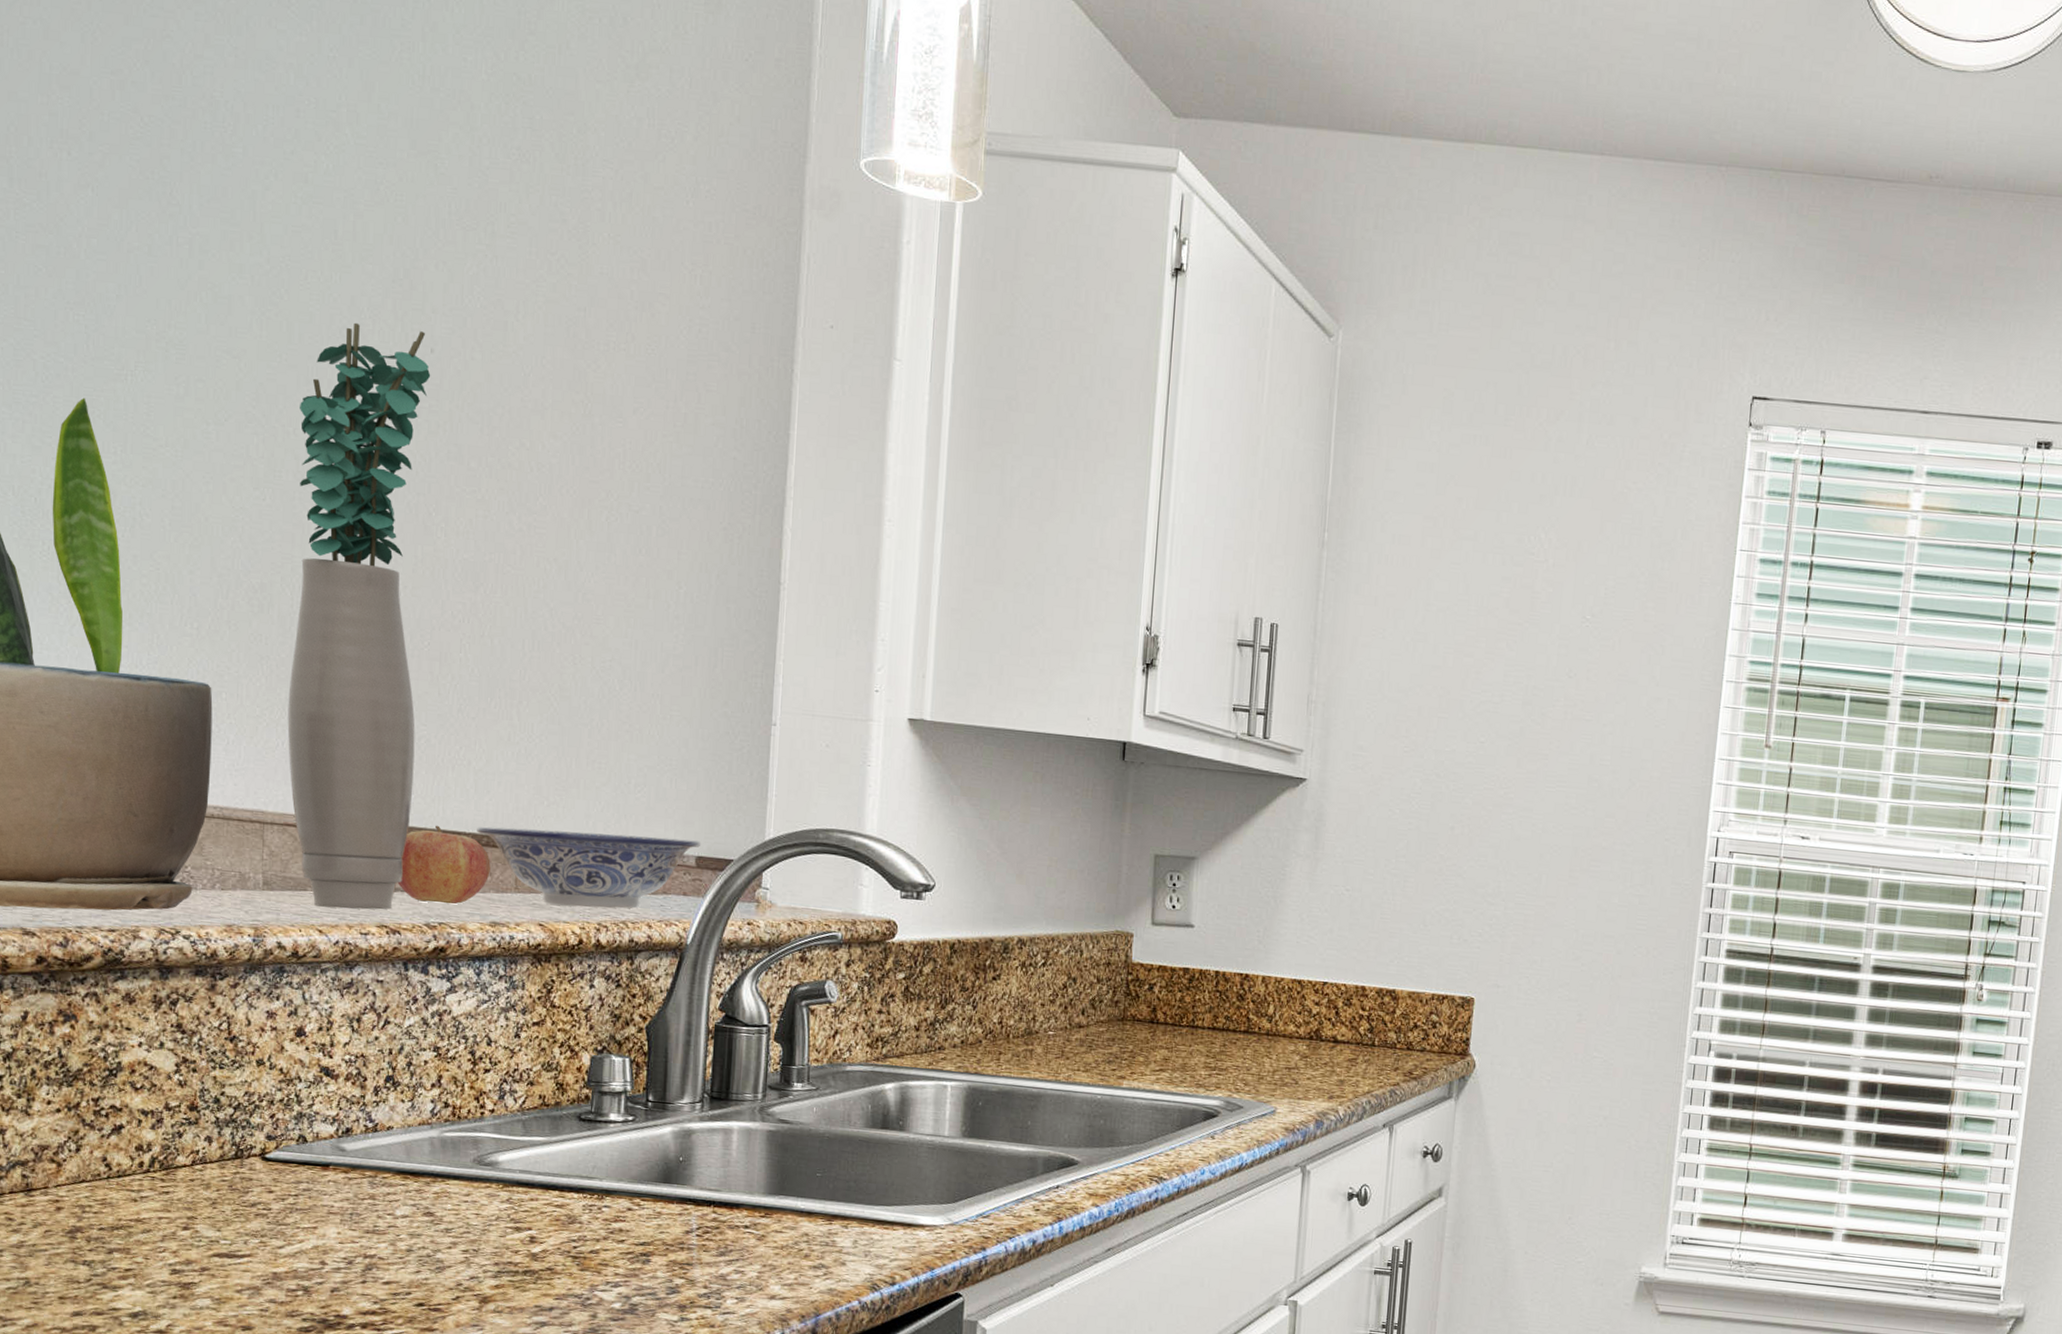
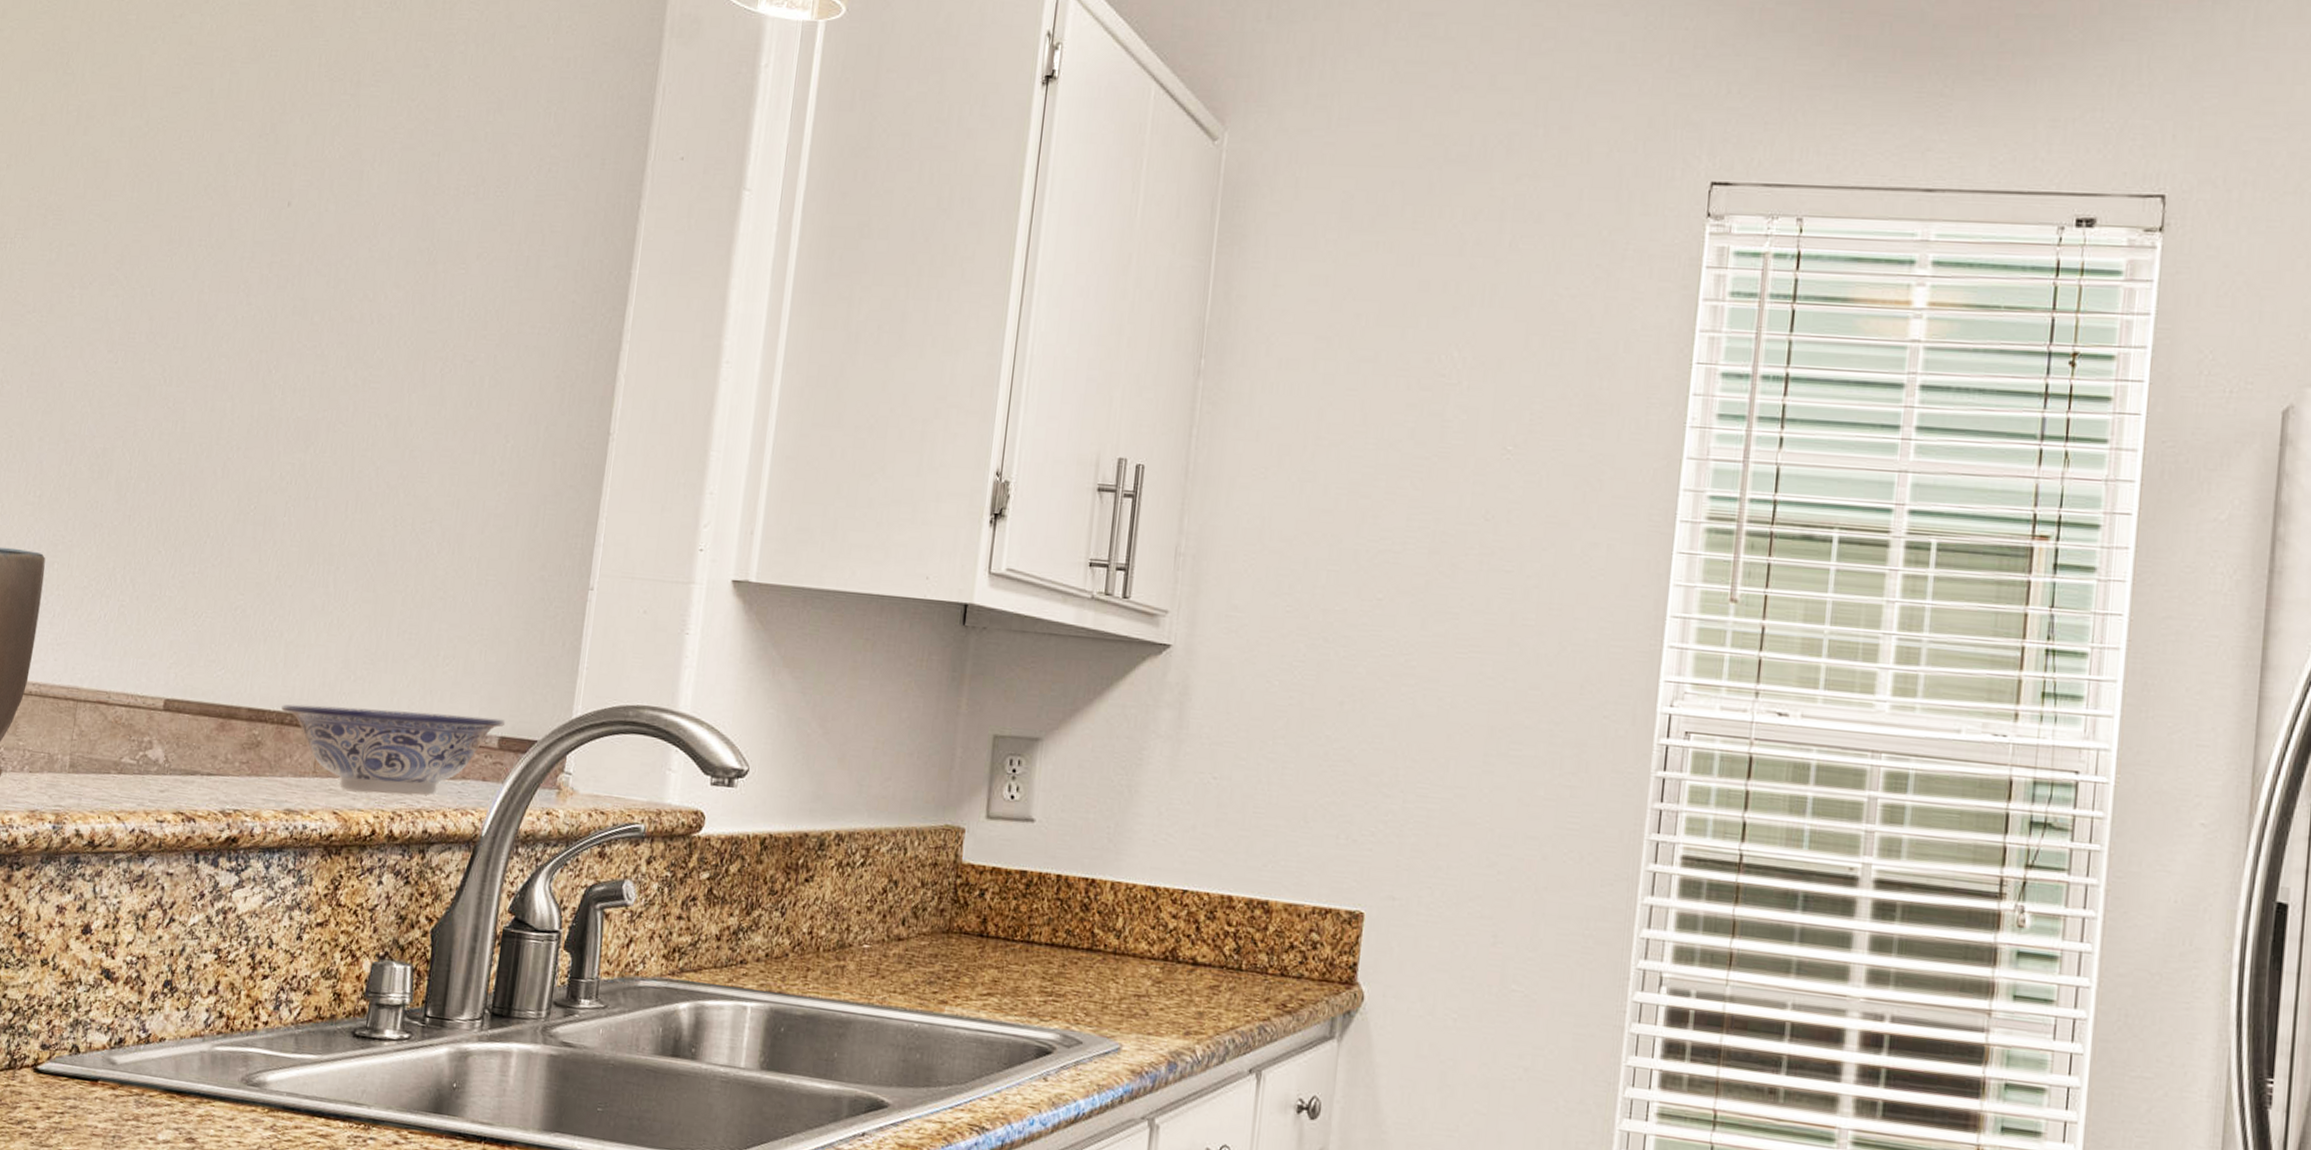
vase: present [287,322,431,910] -> none [107,179,286,795]
fruit: present [397,825,491,905] -> none [198,702,292,790]

